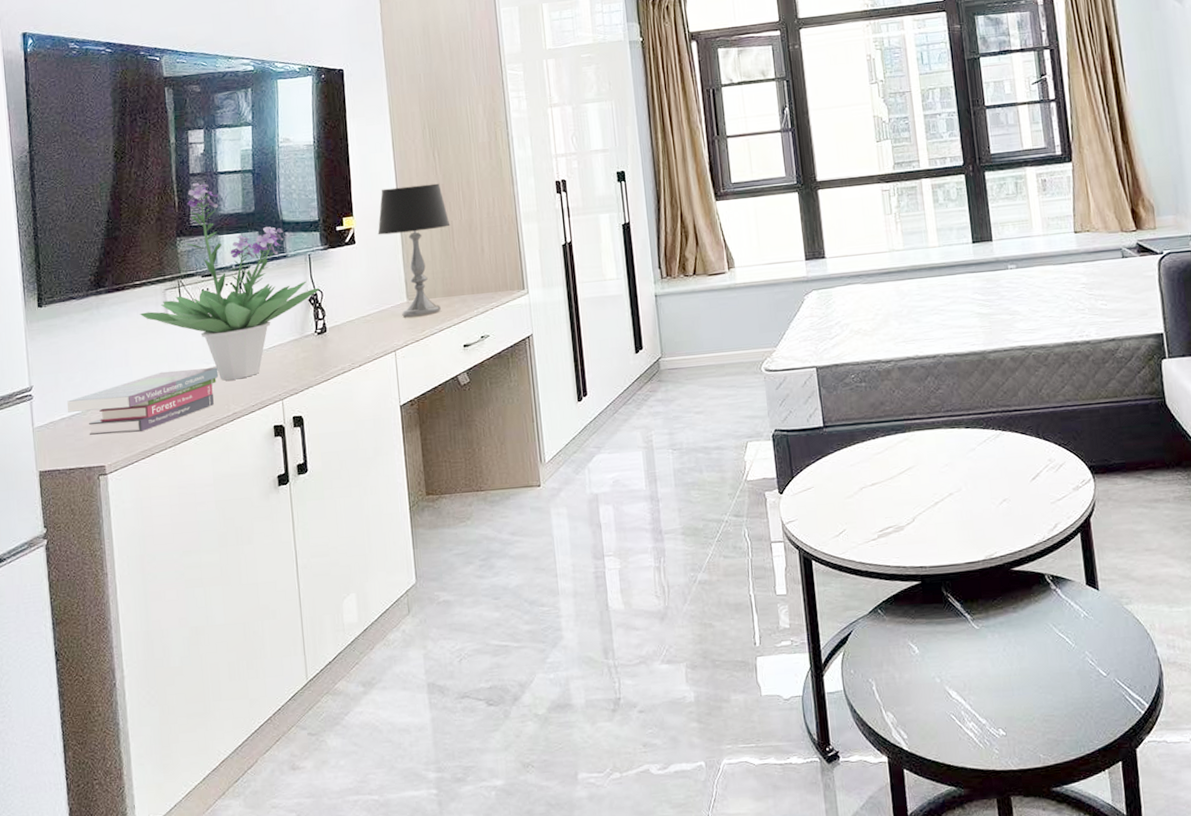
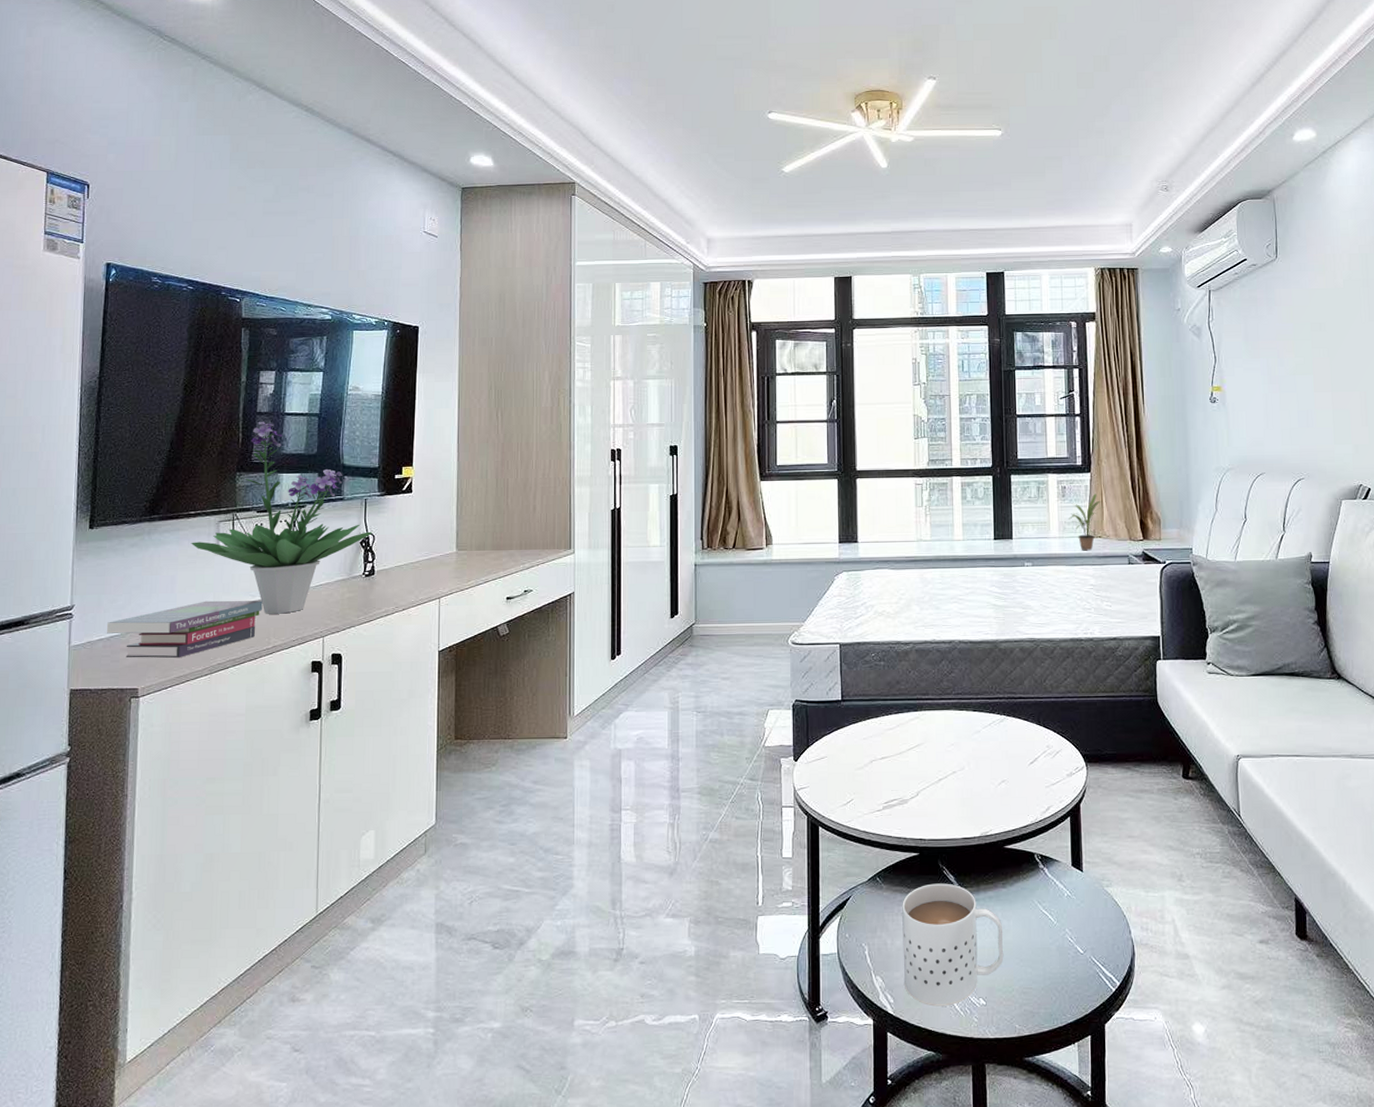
table lamp: present [377,183,451,319] -> none [435,442,506,568]
mug: none [907,611,1021,740] -> present [902,883,1004,1007]
potted plant: none [1052,184,1091,248] -> present [1069,494,1105,551]

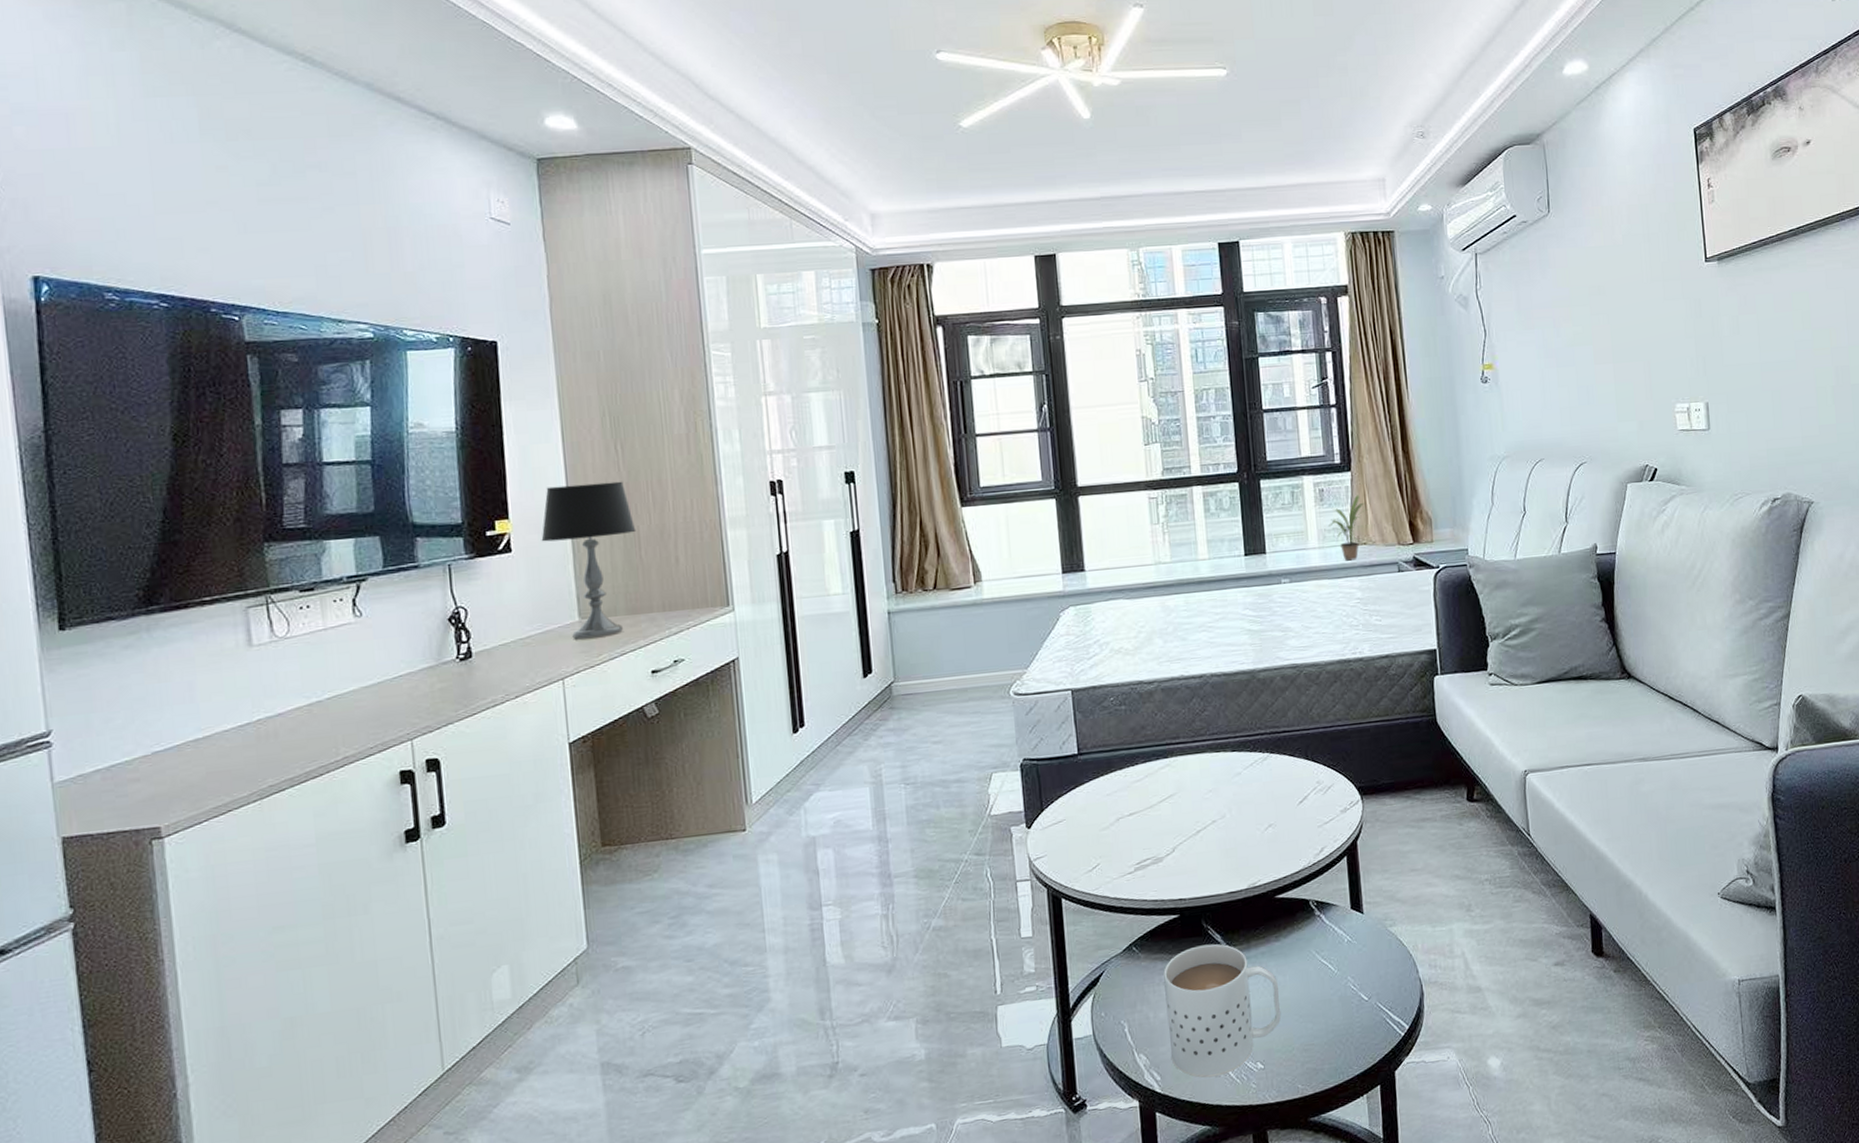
books: present [107,600,263,659] -> none [104,702,323,790]
potted plant: present [190,422,373,614] -> none [209,475,464,719]
table lamp: none [435,442,506,568] -> present [541,481,637,641]

